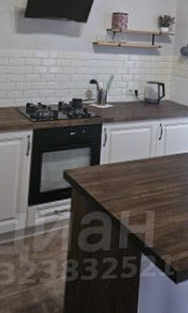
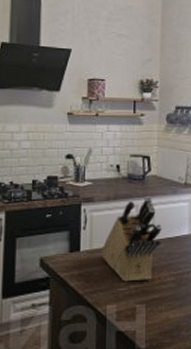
knife block: none [118,118,172,191] -> present [101,197,162,282]

